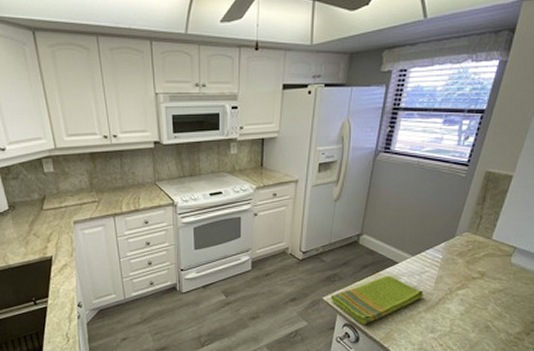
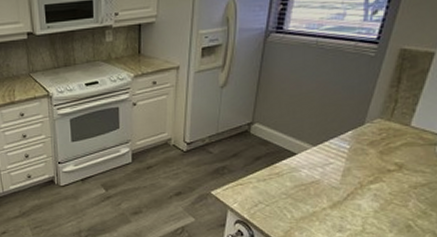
dish towel: present [330,275,424,326] -> none [219,168,328,223]

